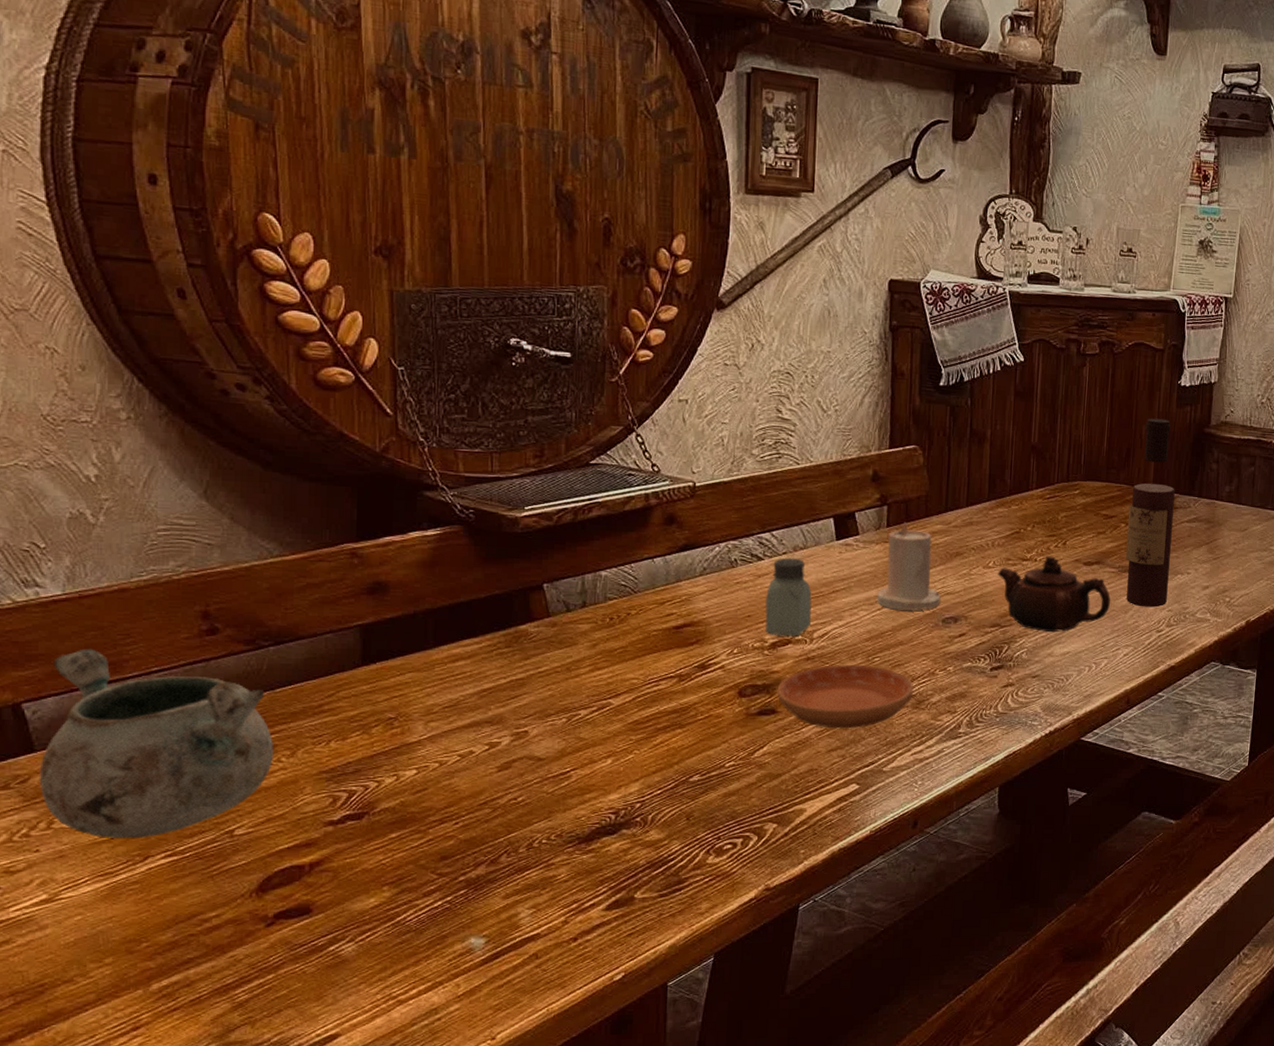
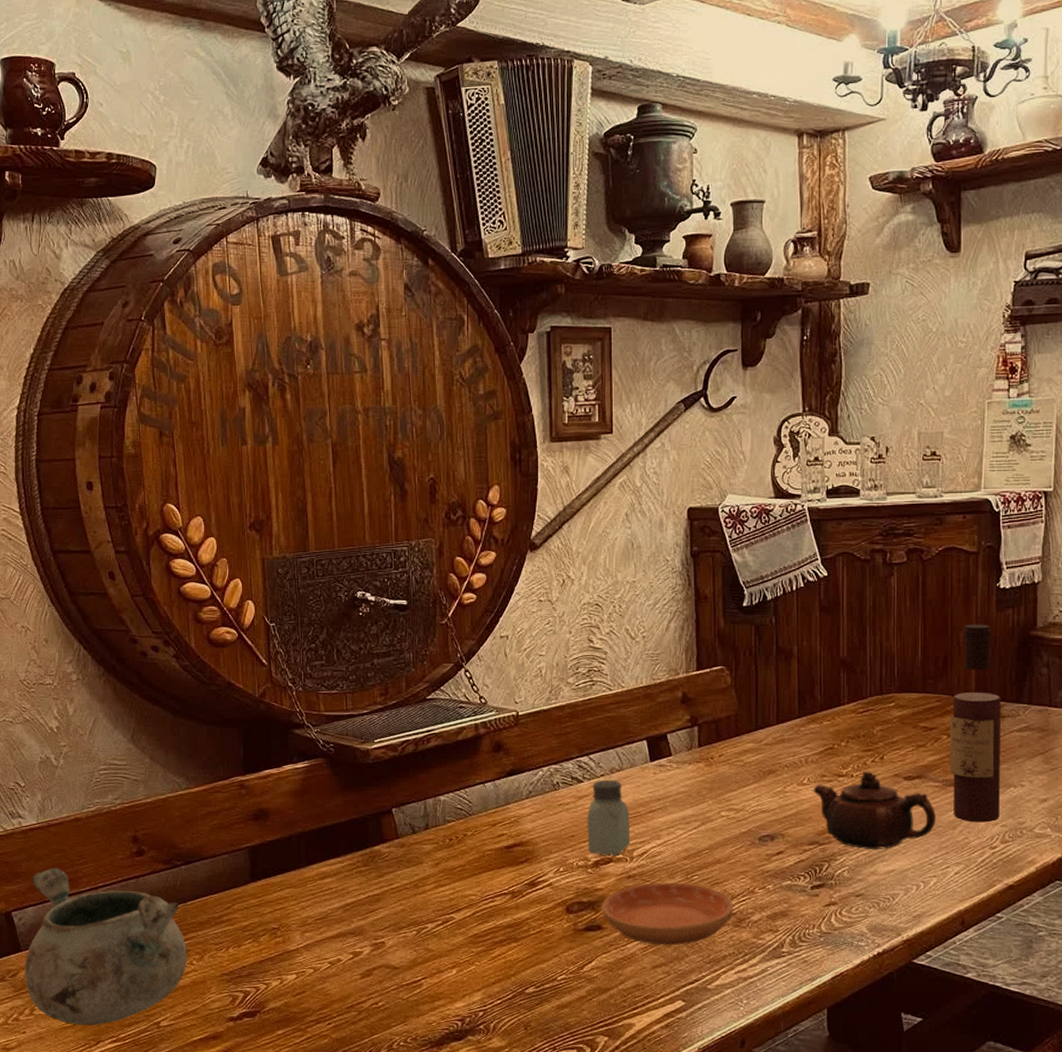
candle: present [877,522,941,611] -> none [693,742,756,829]

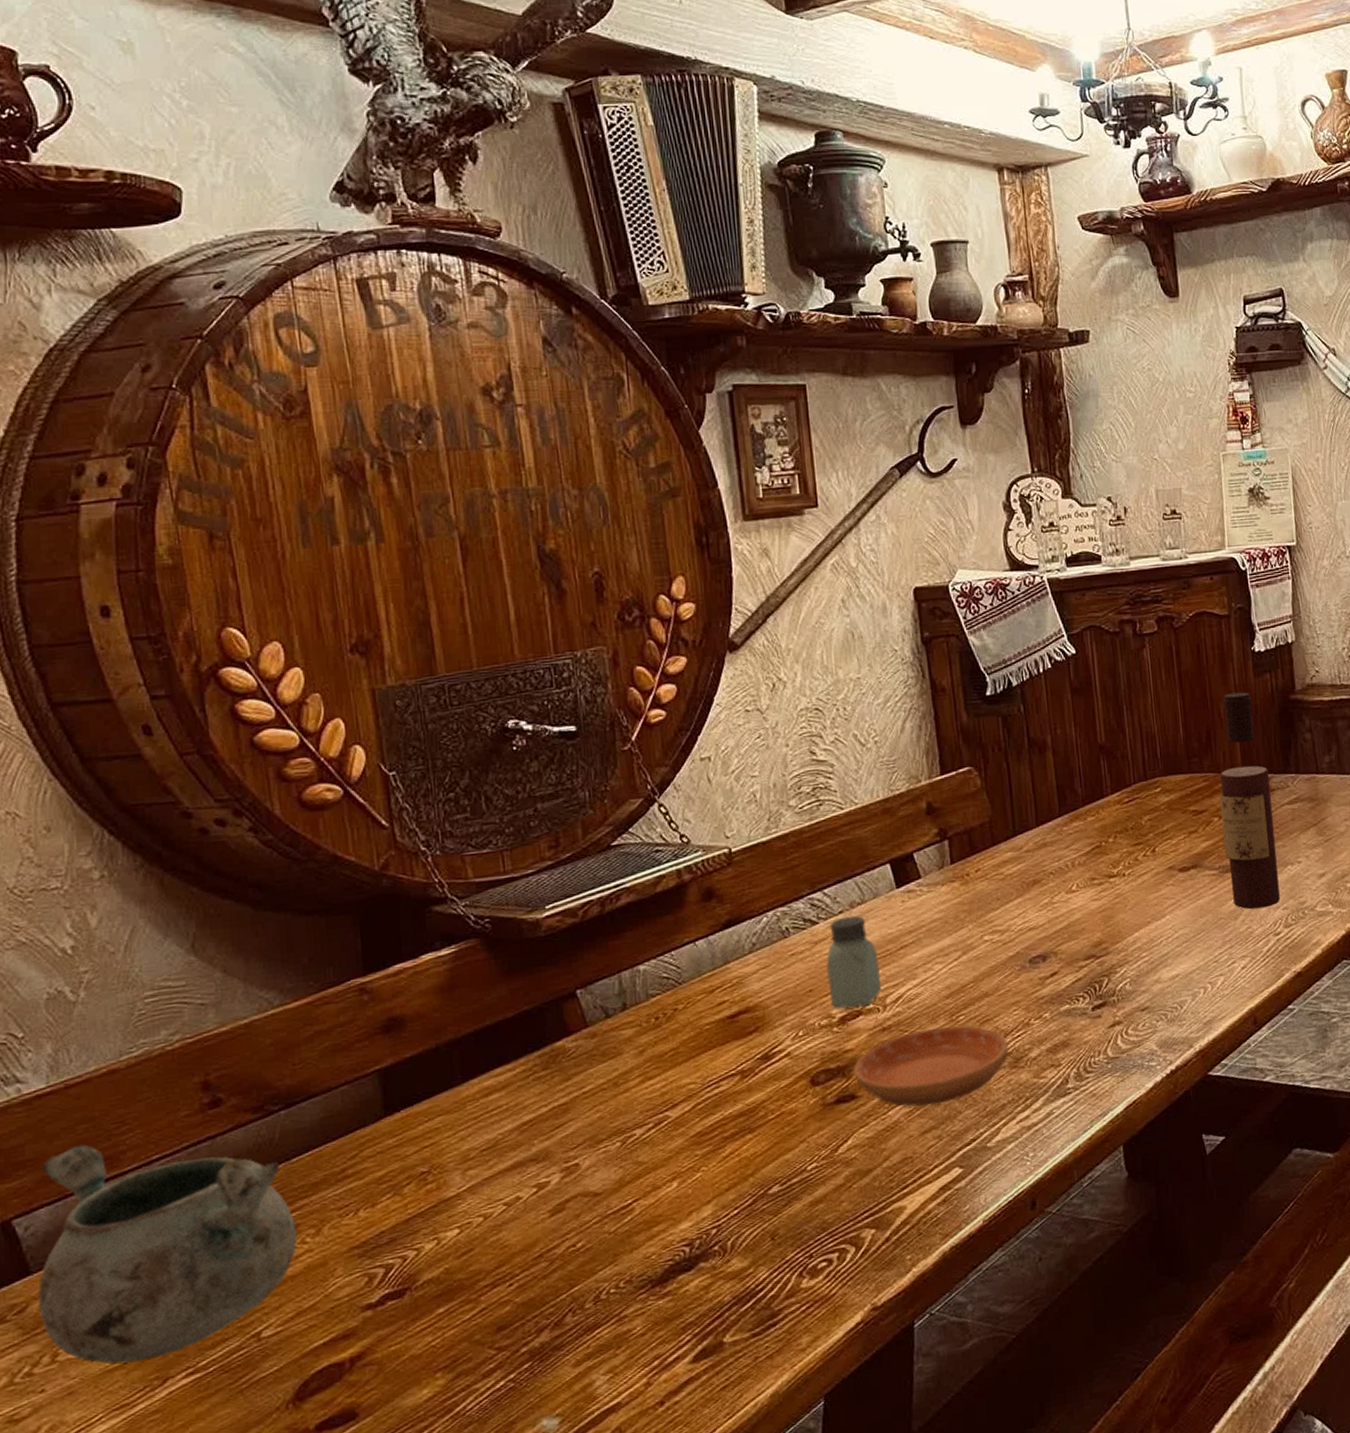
teapot: present [813,771,936,850] -> none [1083,867,1216,956]

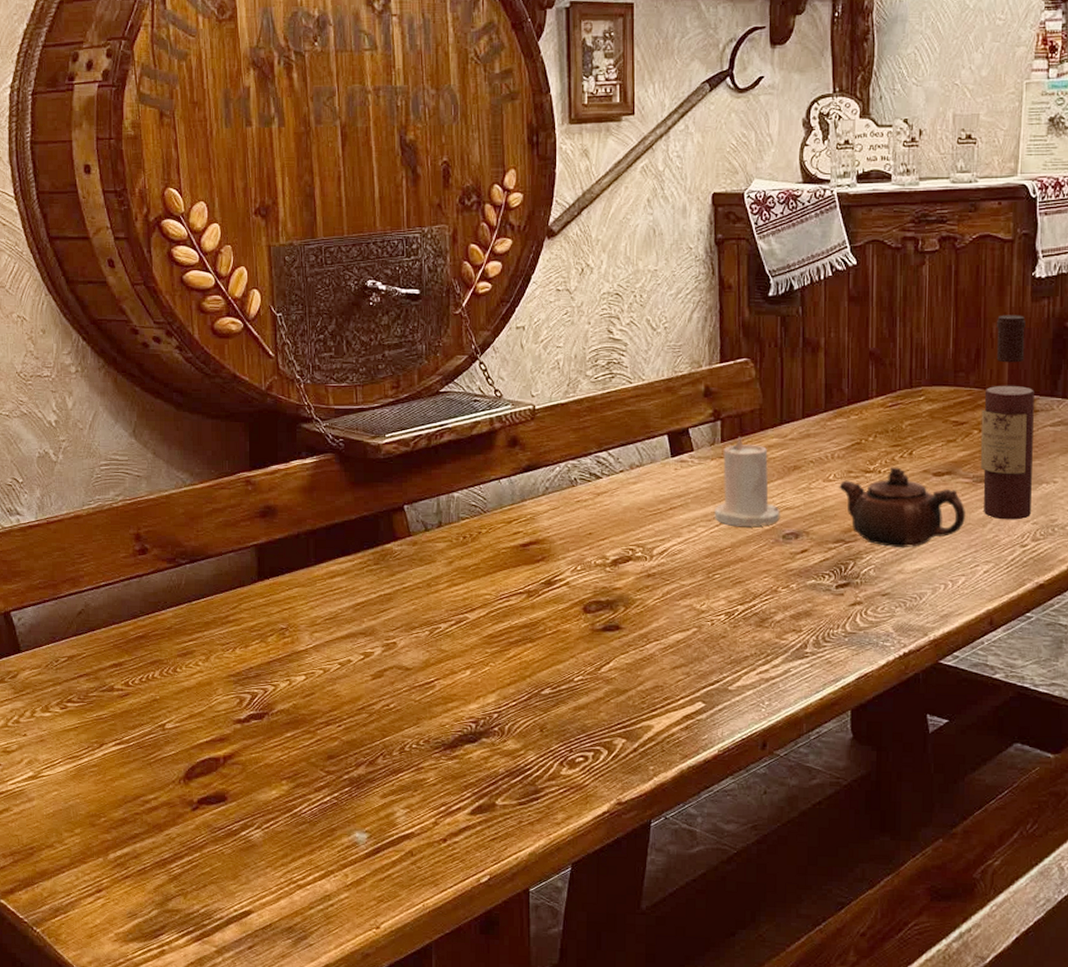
decorative bowl: present [37,1144,298,1365] -> none [24,566,193,729]
saltshaker: present [826,915,882,1008] -> none [606,475,651,554]
saucer: present [853,1025,1009,1107] -> none [620,581,757,646]
candle: none [951,855,1024,958] -> present [714,437,780,526]
teapot: none [1083,867,1216,956] -> present [839,467,965,548]

